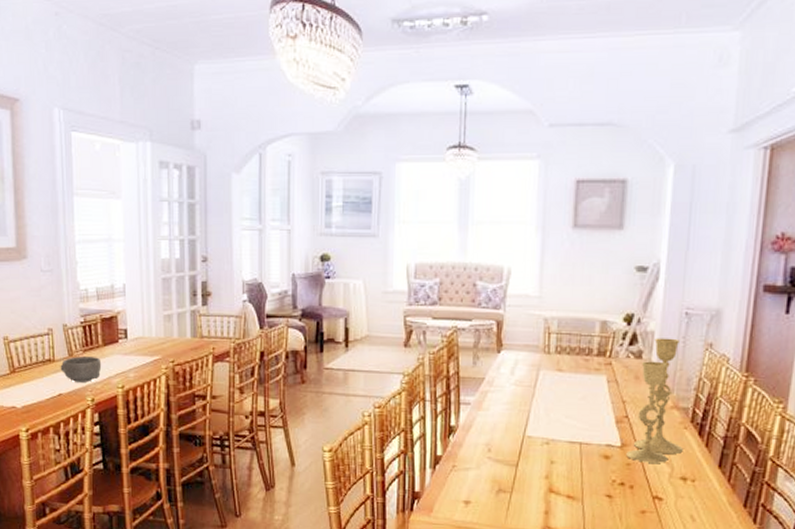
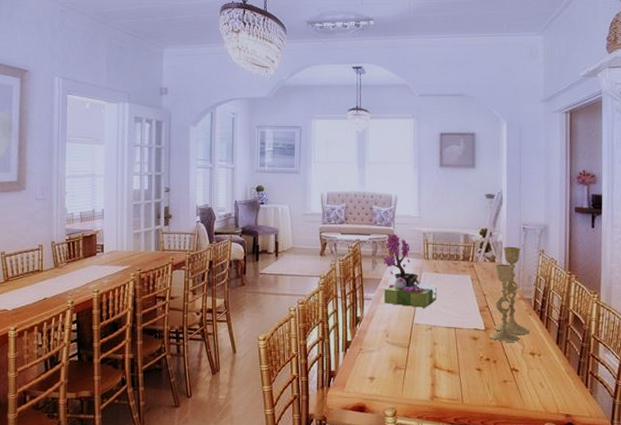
bowl: present [60,355,102,382] -> none [47,266,82,288]
flower arrangement: none [487,319,559,416] -> present [383,233,437,308]

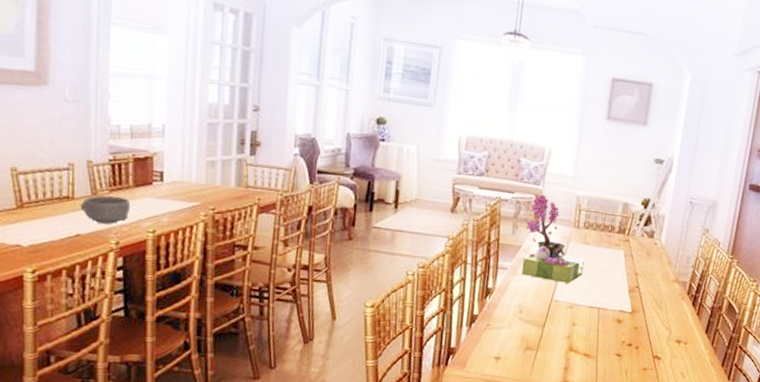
bowl: none [47,266,82,288] -> present [80,195,131,224]
candlestick: present [489,246,530,342] -> none [635,221,684,328]

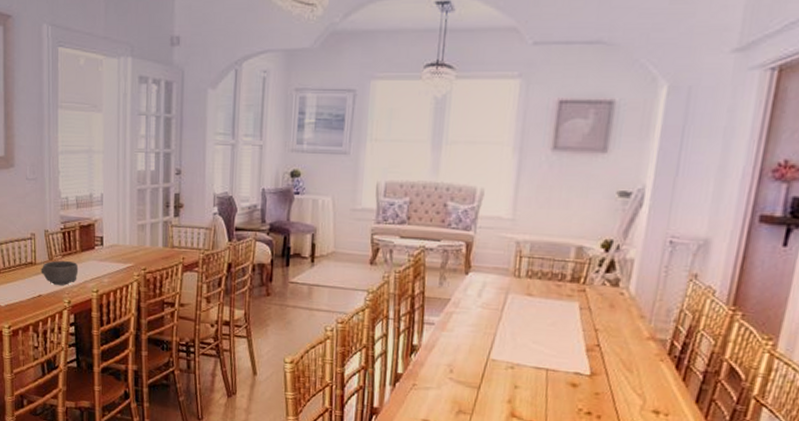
flower arrangement: present [521,194,584,283] -> none [451,240,528,340]

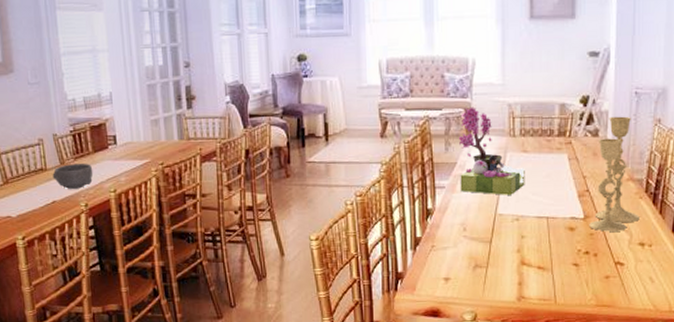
flower arrangement: none [451,240,528,340] -> present [458,106,525,195]
candlestick: none [595,266,661,395] -> present [589,116,640,232]

